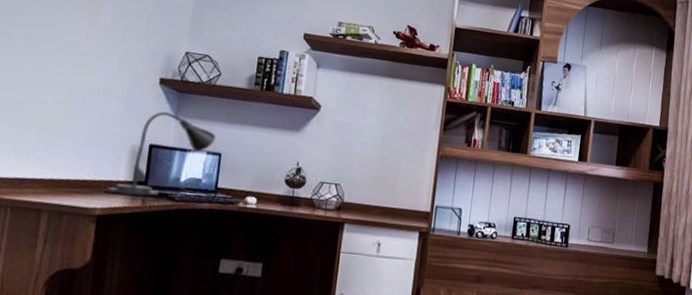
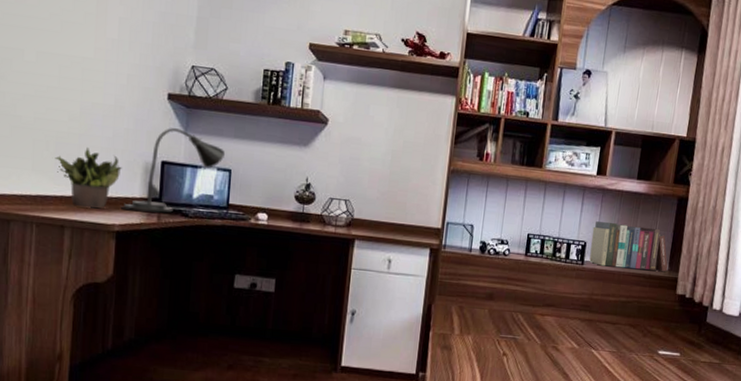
potted plant: none [37,130,108,192] -> present [55,148,122,209]
books: none [573,205,647,254] -> present [589,221,668,272]

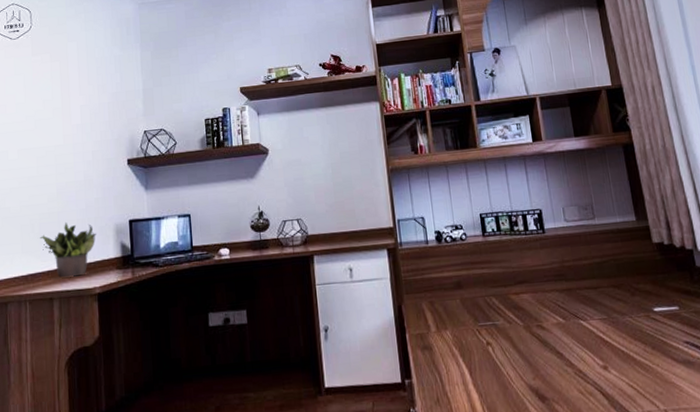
desk lamp: present [121,128,225,214] -> none [99,188,183,272]
books: present [589,221,668,272] -> none [544,180,636,231]

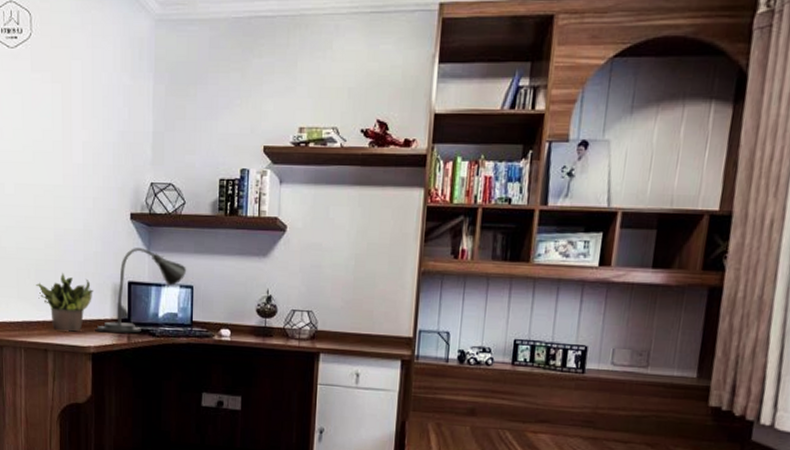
desk lamp: none [99,188,183,272] -> present [95,248,186,334]

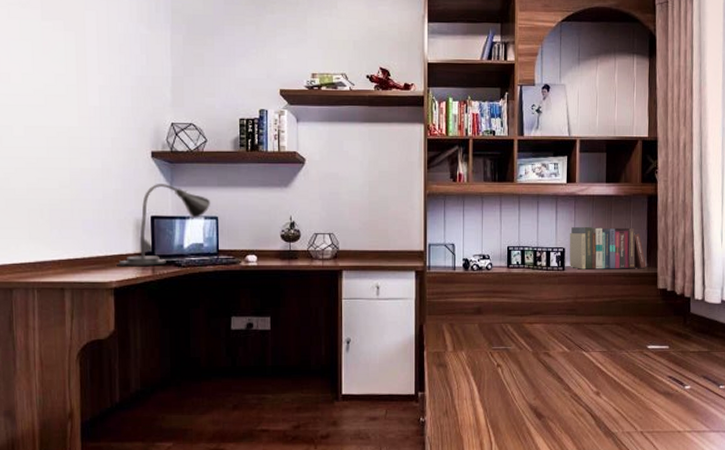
potted plant: present [36,273,93,332] -> none [50,211,114,268]
books: none [591,321,697,380] -> present [569,226,647,269]

